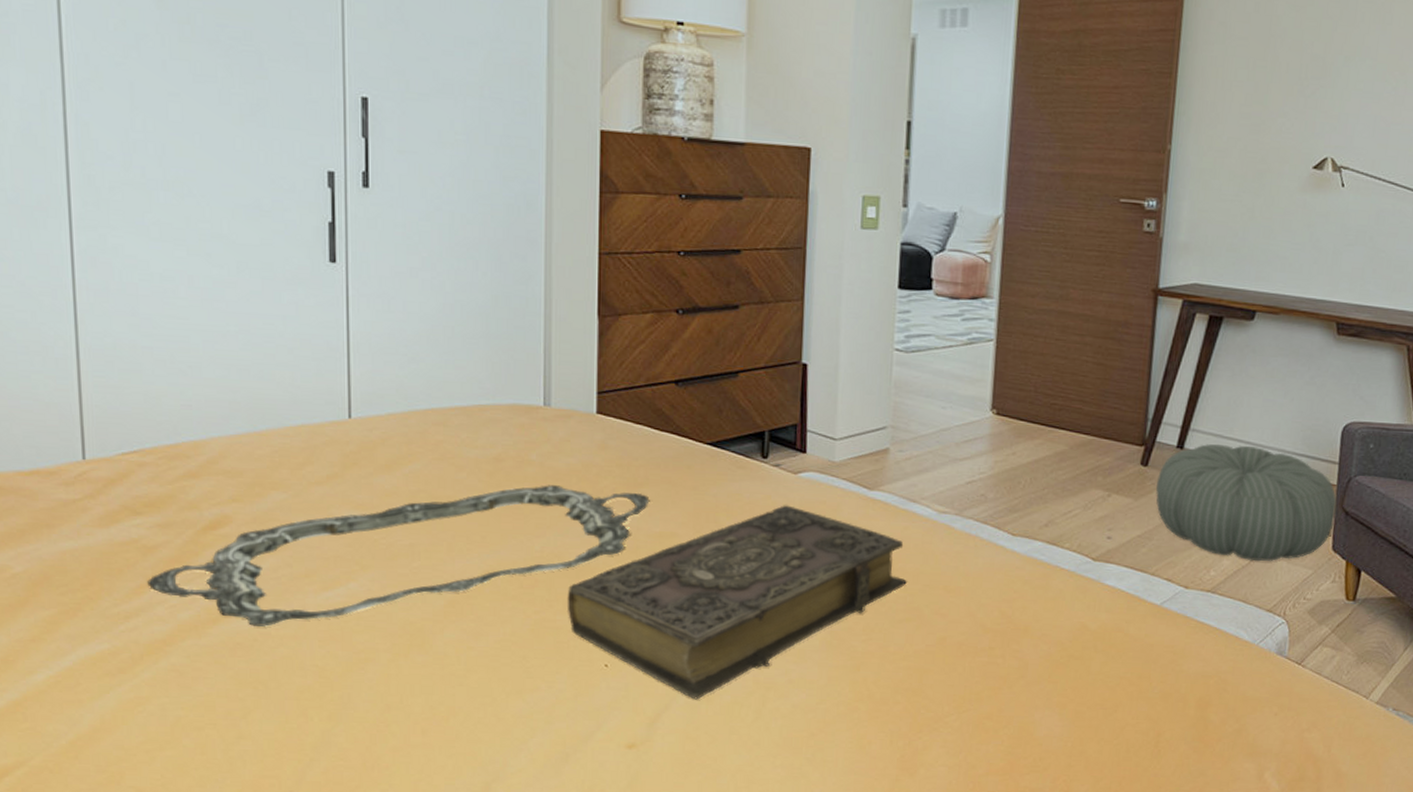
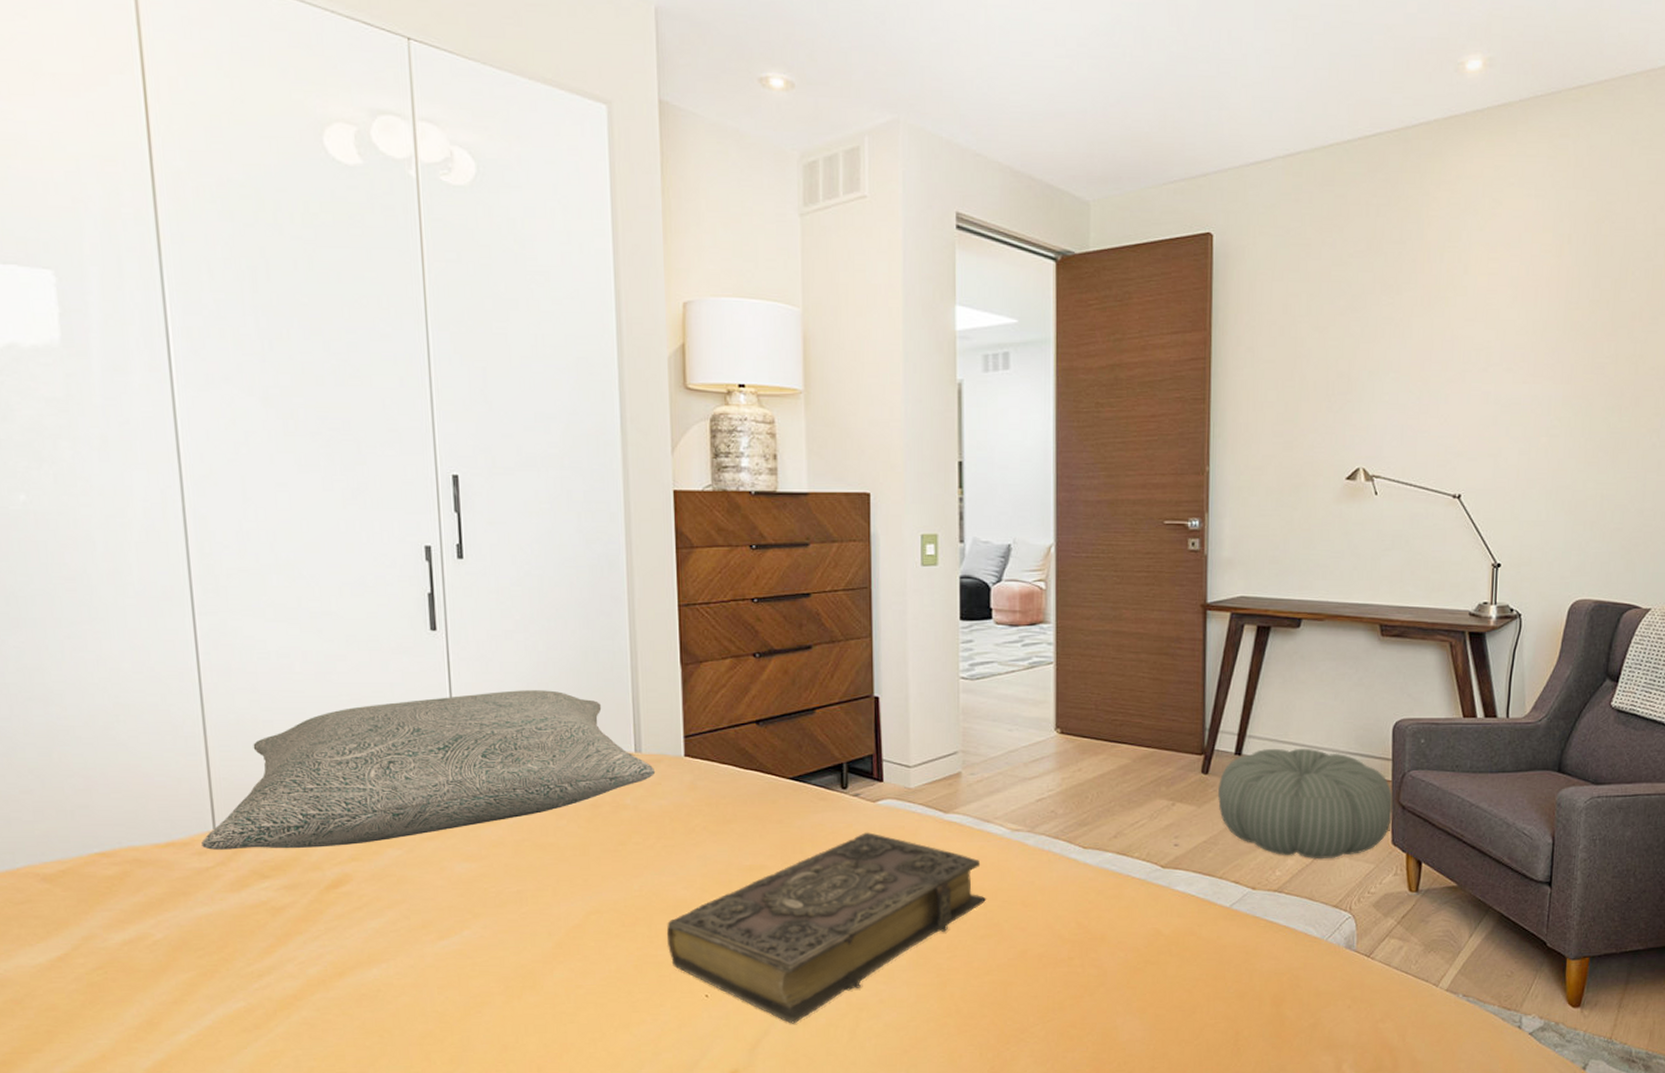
pillow: none [69,332,563,486] -> present [201,690,654,850]
serving tray: present [147,485,650,627] -> none [277,827,739,977]

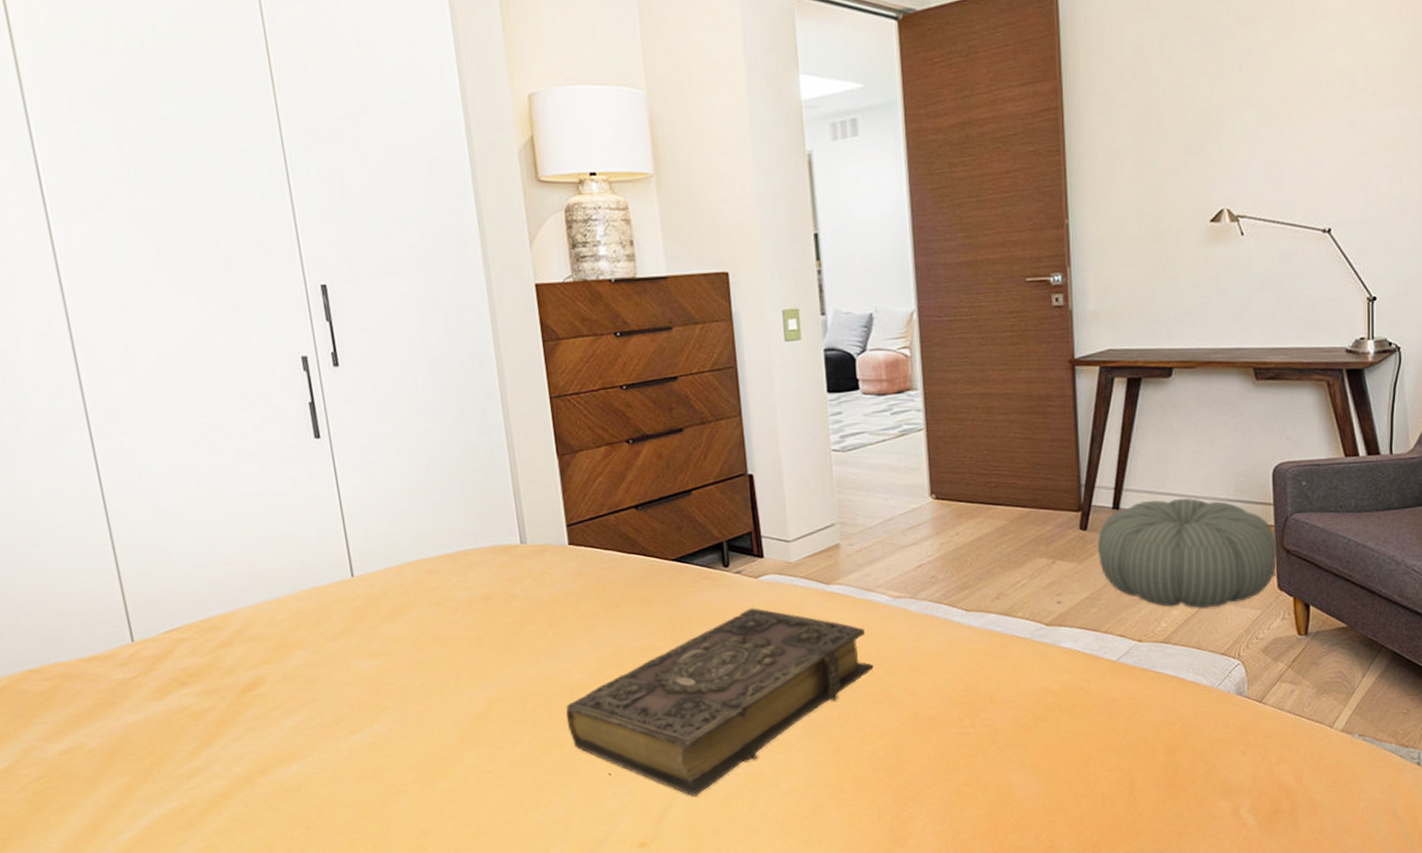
pillow: present [201,690,654,850] -> none [122,489,541,661]

